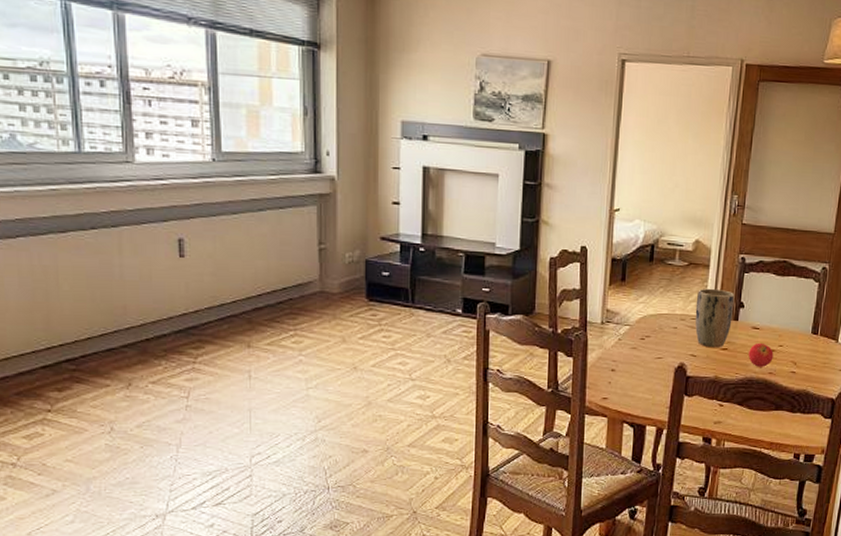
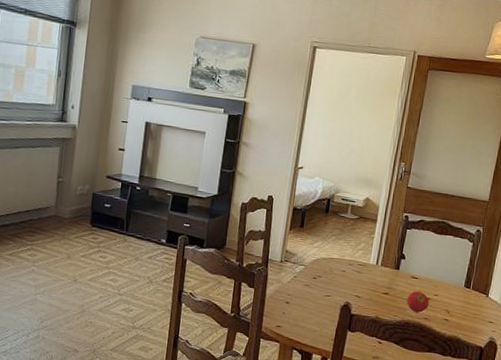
plant pot: present [695,288,735,348] -> none [361,239,398,292]

